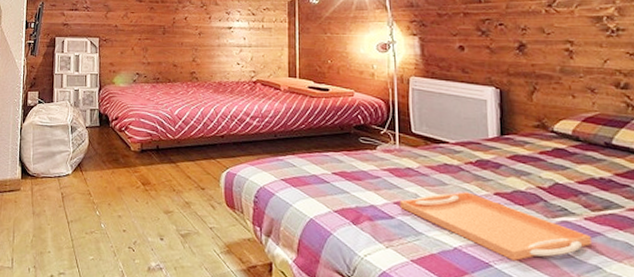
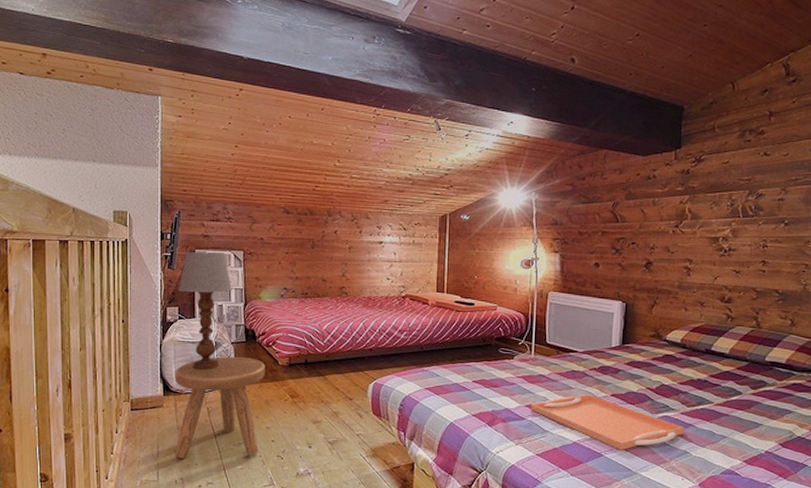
stool: none [29,141,118,246] -> present [175,356,265,458]
table lamp: none [38,39,88,155] -> present [178,252,232,371]

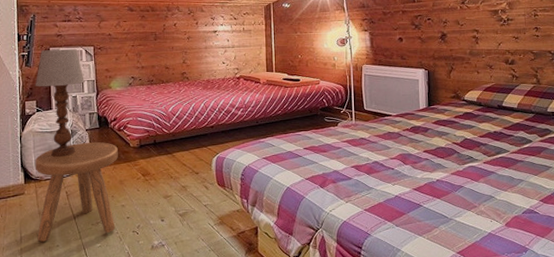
serving tray: present [530,394,684,450] -> none [355,152,488,200]

